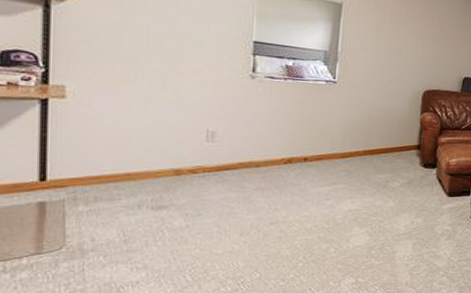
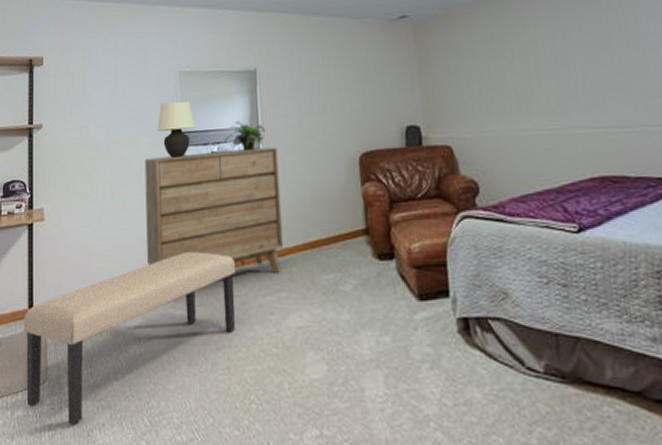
bench: none [32,145,298,283] -> present [24,251,236,425]
dresser: none [202,58,353,171] -> present [144,147,284,275]
table lamp: none [226,9,271,64] -> present [157,101,196,158]
potted plant: none [301,44,344,72] -> present [225,121,266,152]

